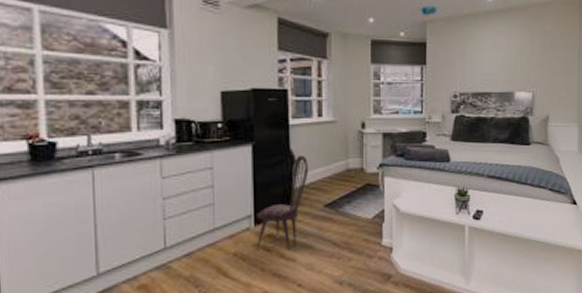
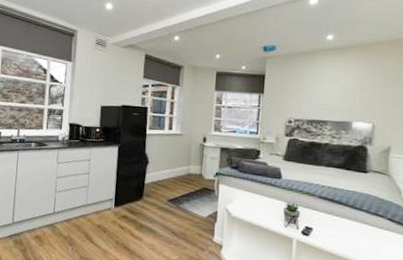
dining chair: present [256,154,308,251] -> none [114,157,158,232]

